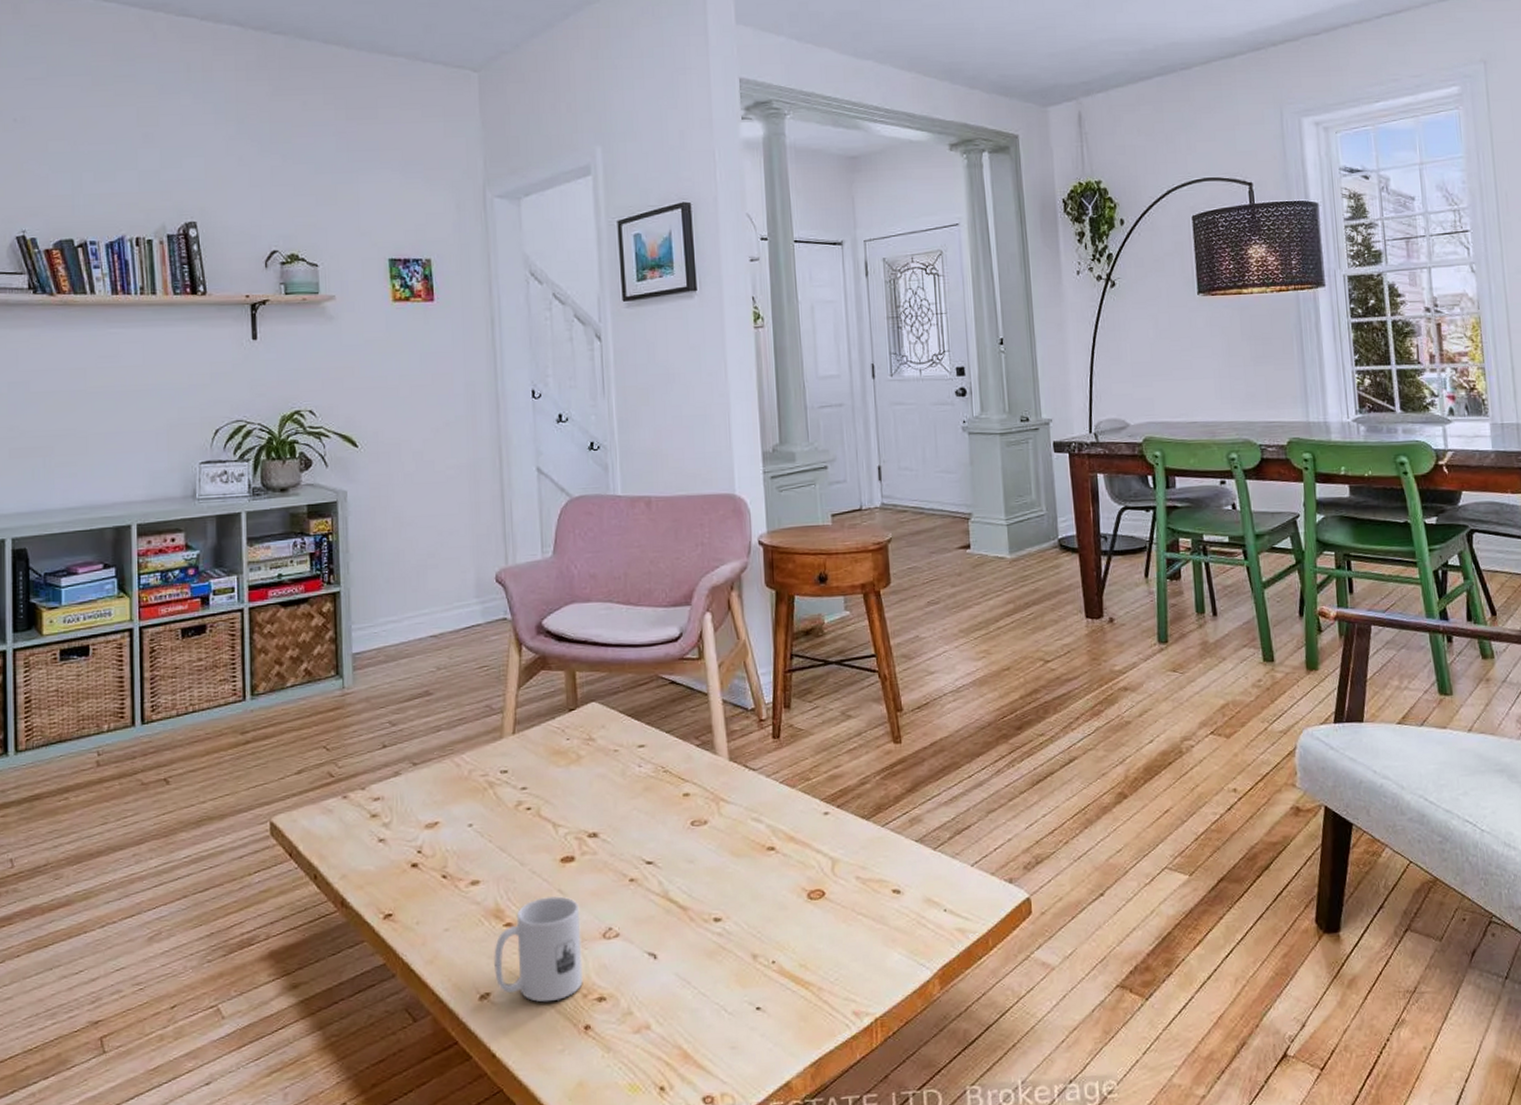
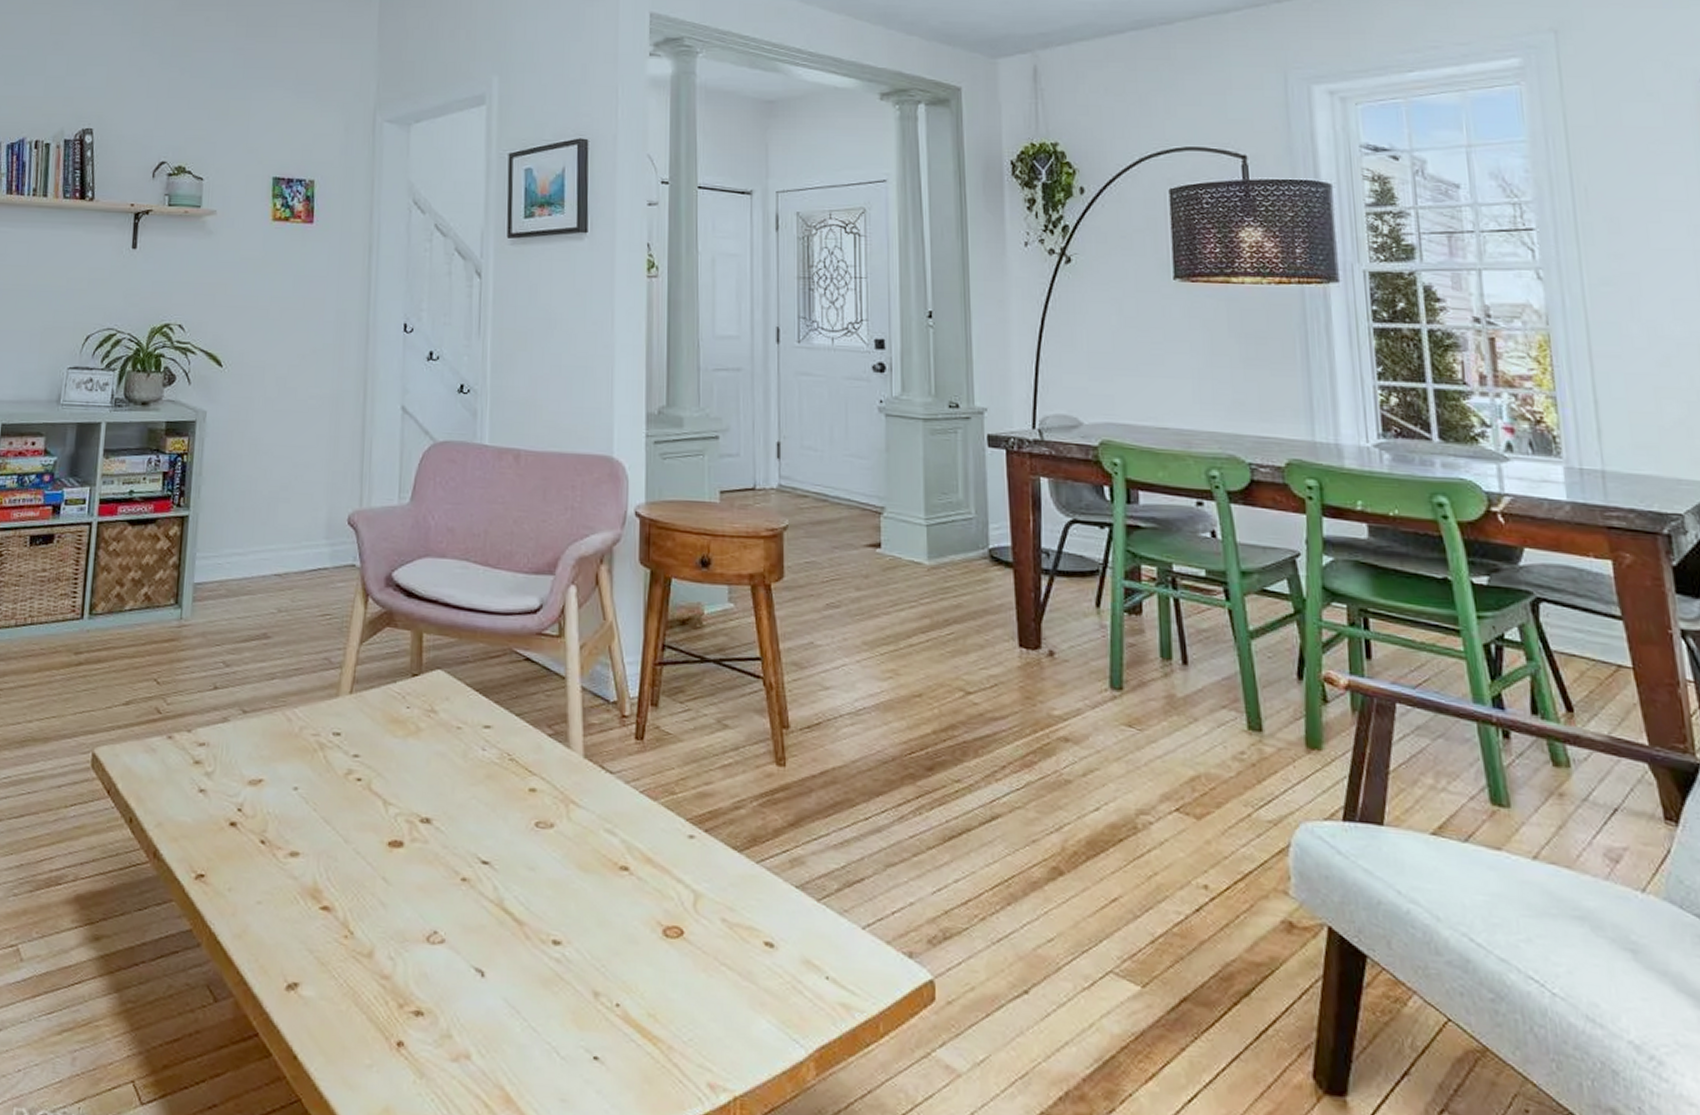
mug: present [494,896,583,1003] -> none [305,883,404,1006]

